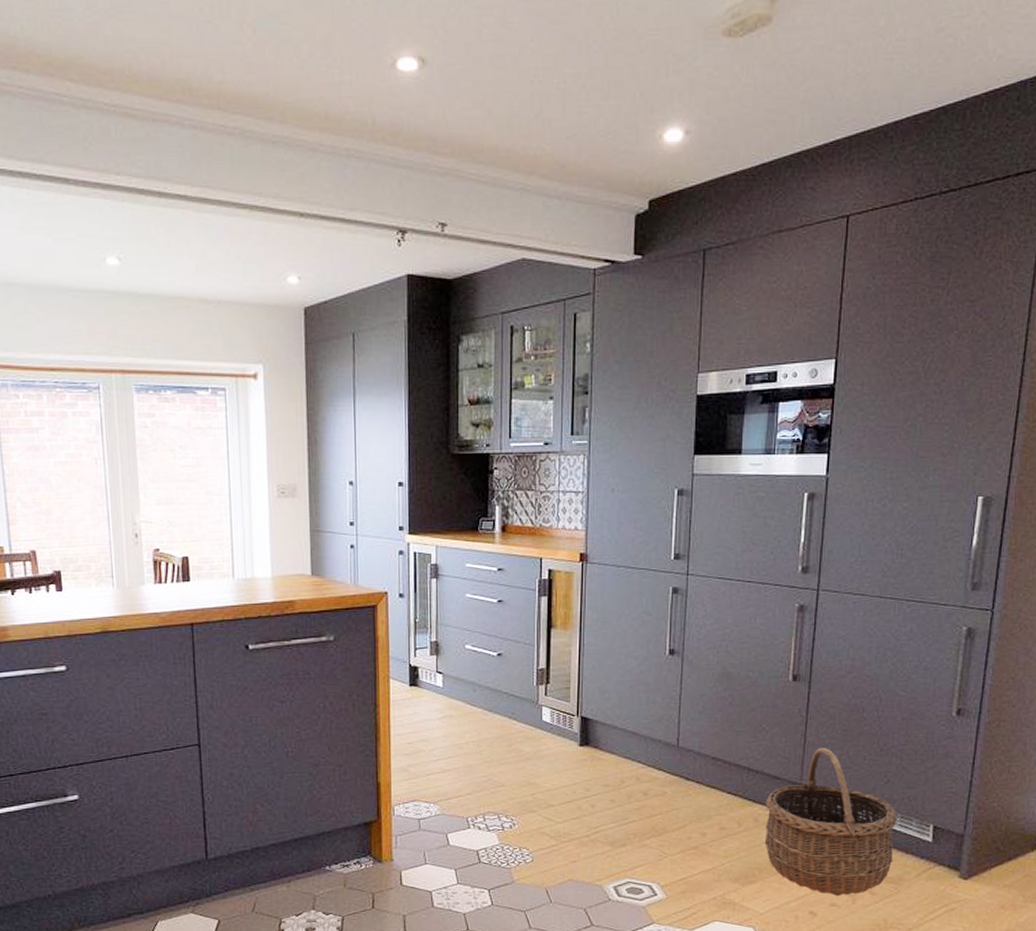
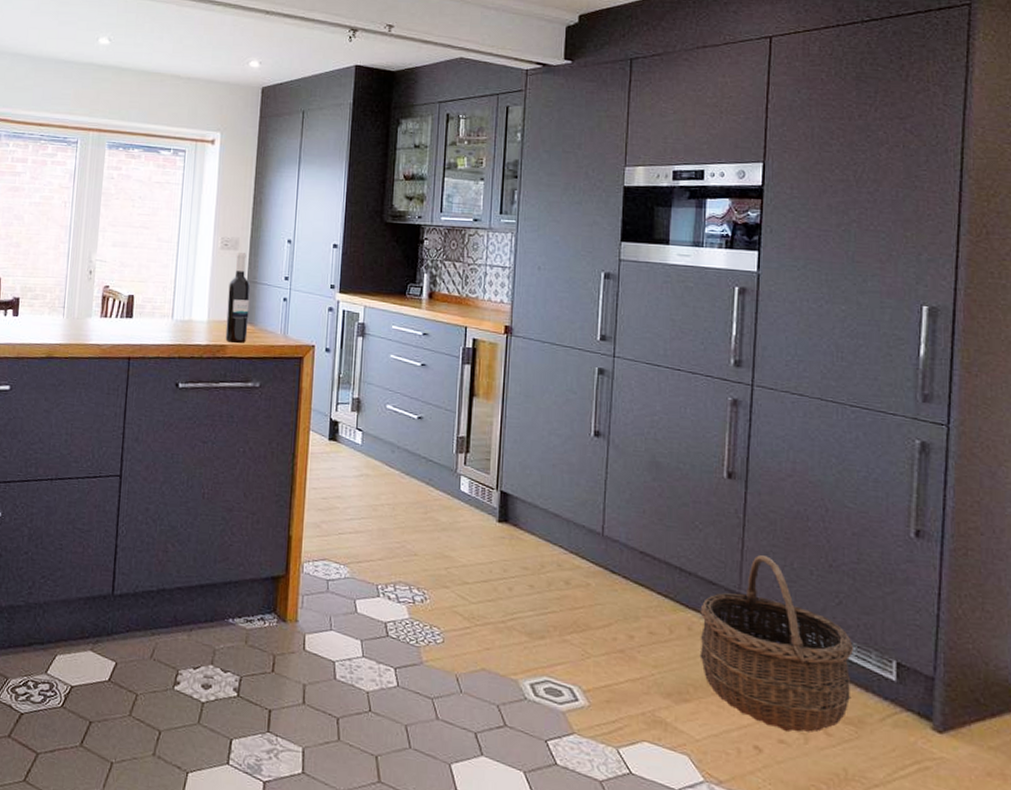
wine bottle: none [290,499,316,598] -> present [225,251,251,344]

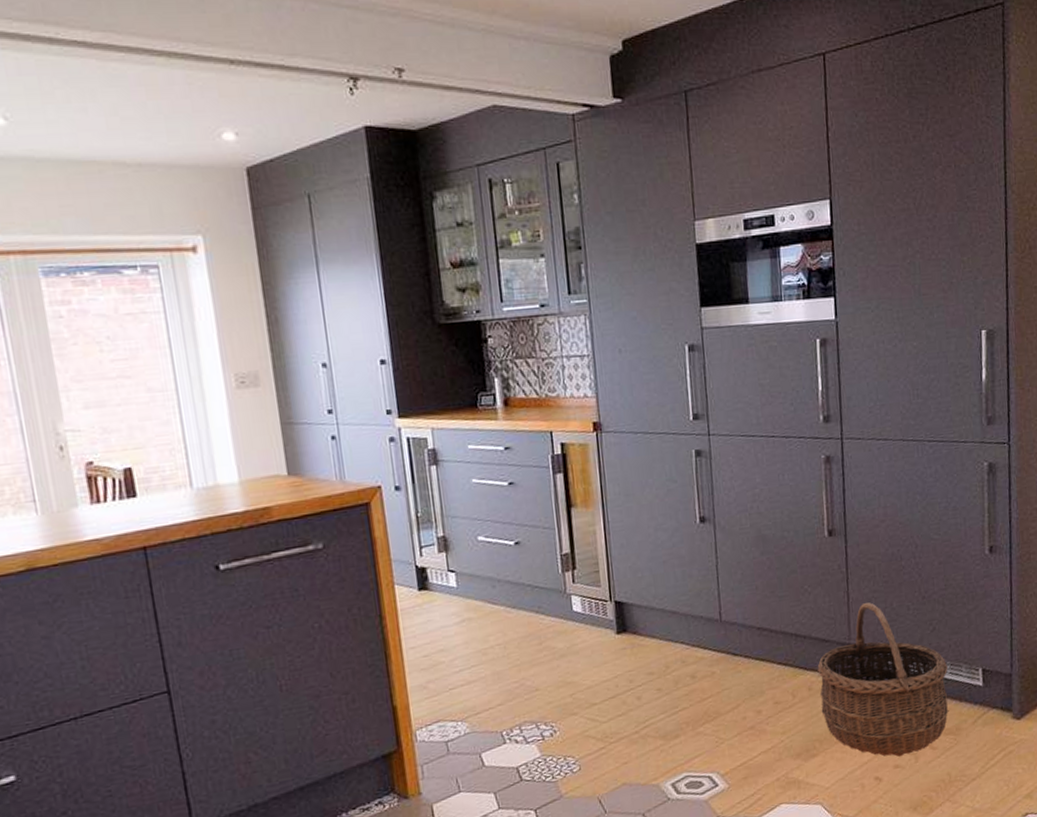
wine bottle: present [225,251,251,344] -> none [257,387,296,504]

